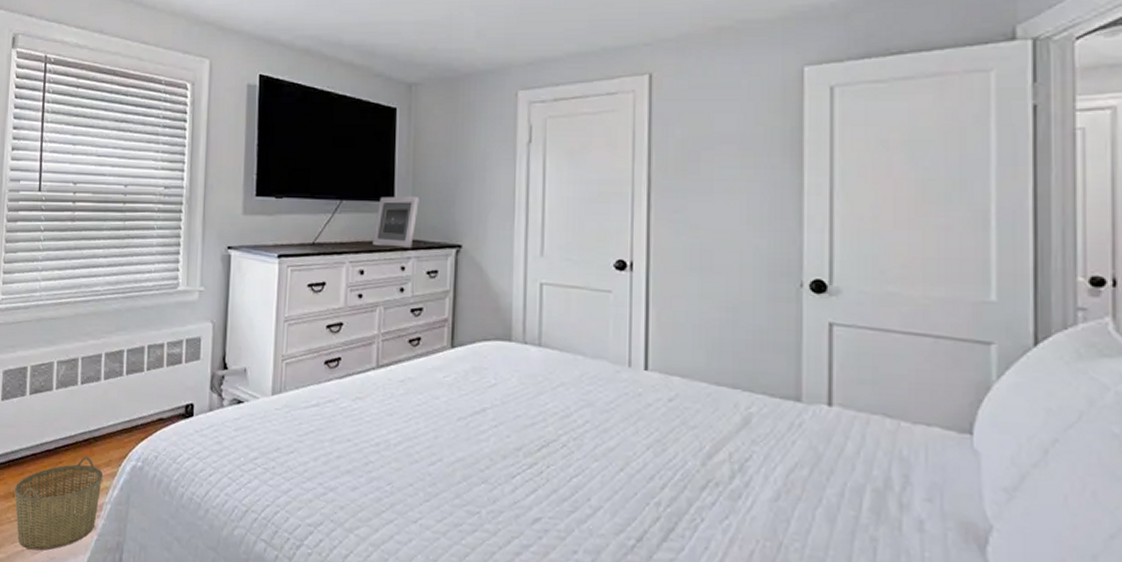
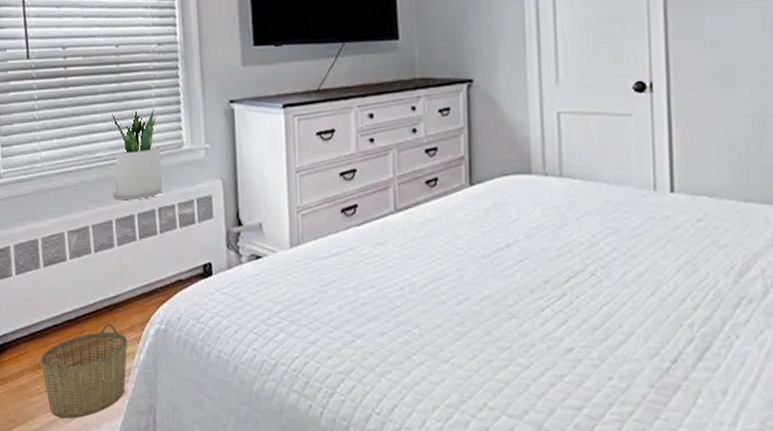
planter: none [105,248,157,336] -> present [112,108,162,201]
picture frame: present [373,196,421,249] -> none [380,32,426,88]

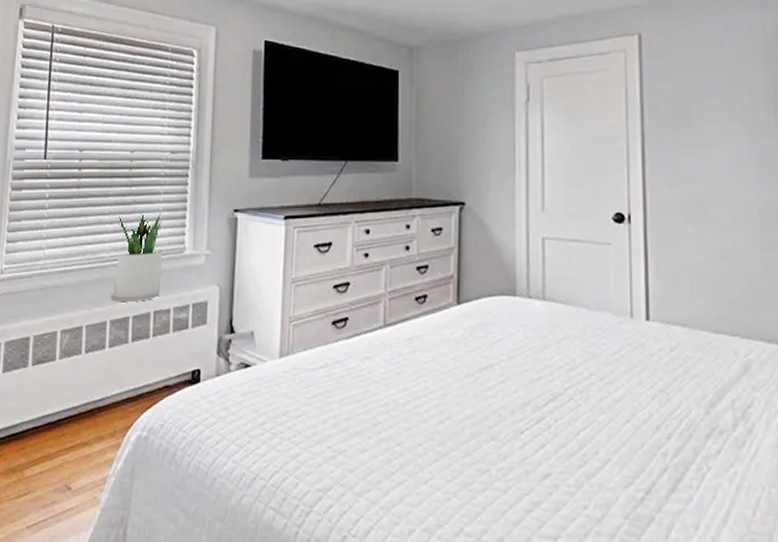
basket: present [40,323,128,419] -> none [14,427,108,529]

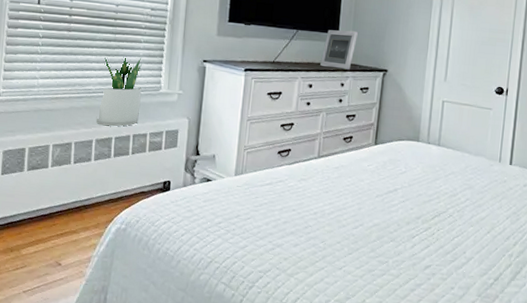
picture frame: none [378,155,424,207] -> present [320,29,359,71]

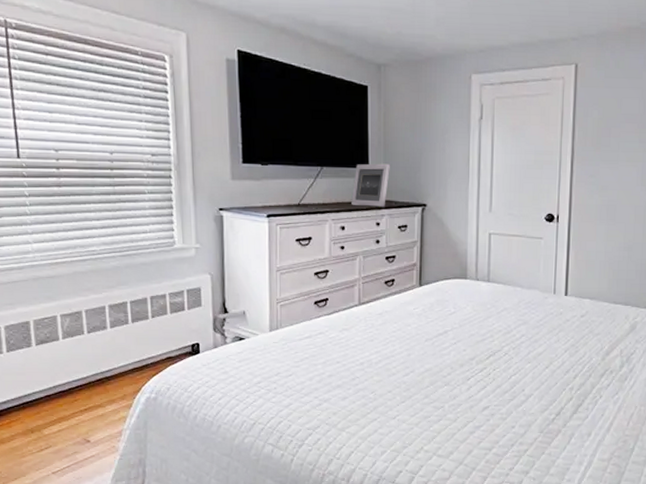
planter: present [96,57,142,127] -> none [105,210,154,290]

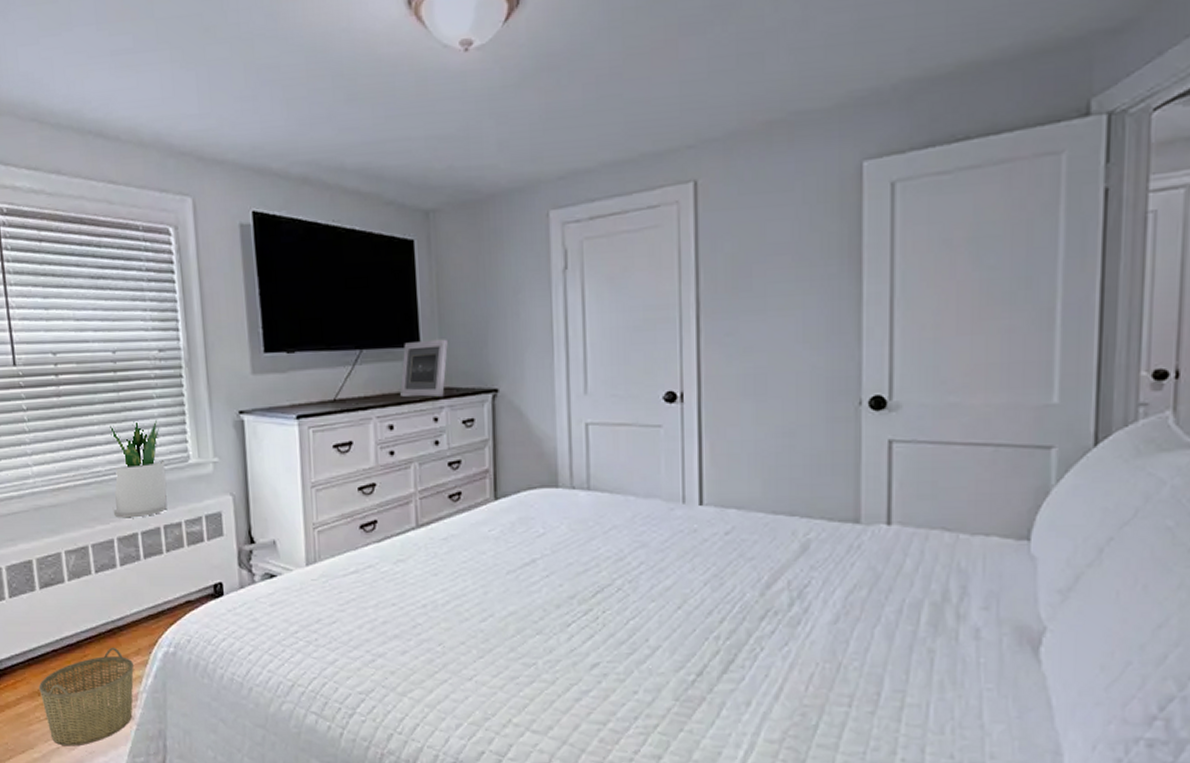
basket: none [32,393,120,474] -> present [38,647,135,746]
planter: none [105,210,154,290] -> present [110,419,167,518]

